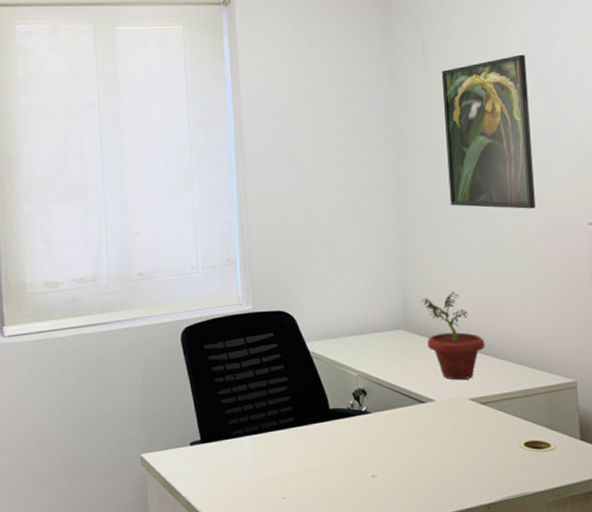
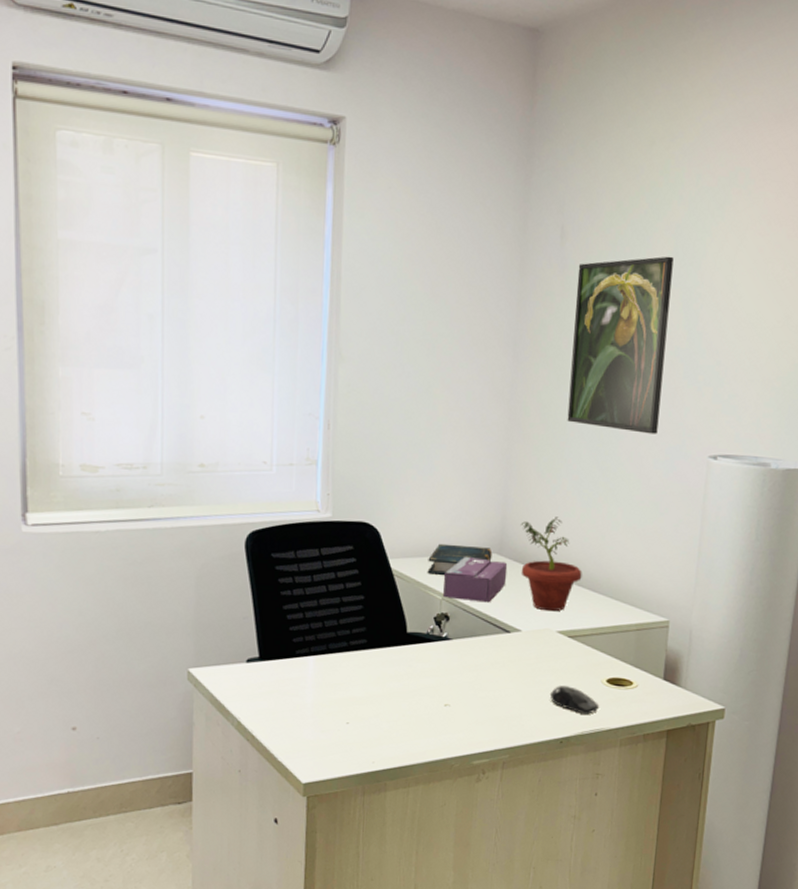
book: none [341,324,399,353] -> present [427,543,493,575]
tissue box: none [356,335,415,376] -> present [443,557,508,603]
computer mouse: none [470,452,521,479] -> present [549,686,600,714]

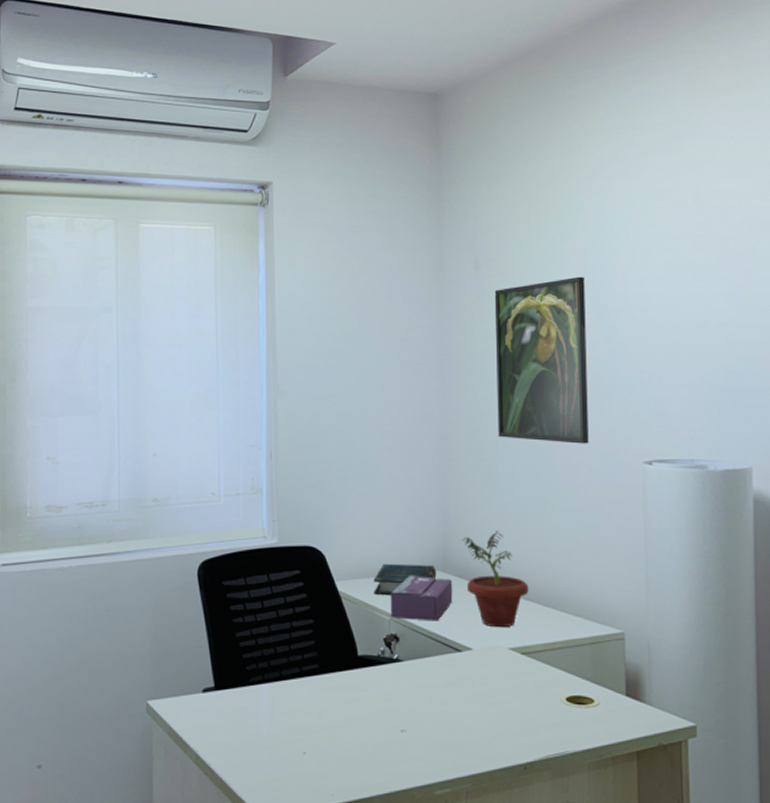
computer mouse: present [549,686,600,714] -> none [508,706,562,736]

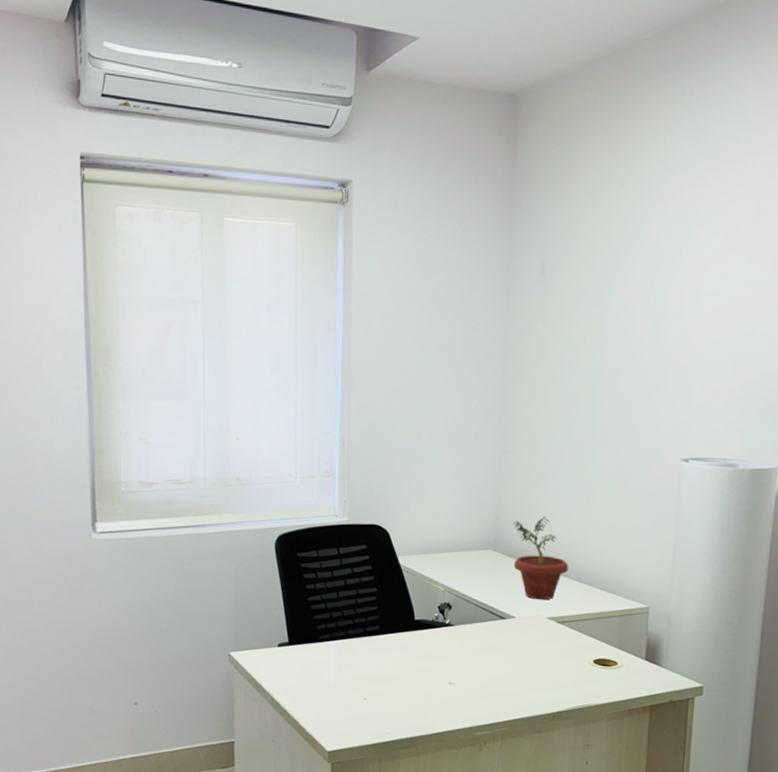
book: present [373,563,437,595] -> none [431,542,488,569]
tissue box: present [390,576,453,622] -> none [445,553,502,593]
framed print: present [494,276,589,444] -> none [551,284,643,441]

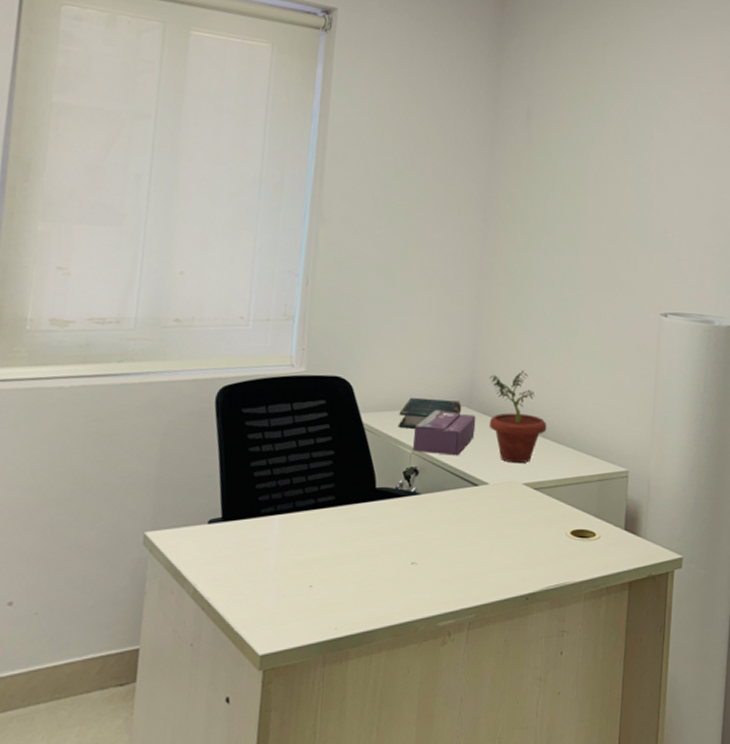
book: none [431,542,488,569] -> present [398,397,462,428]
tissue box: none [445,553,502,593] -> present [413,410,476,456]

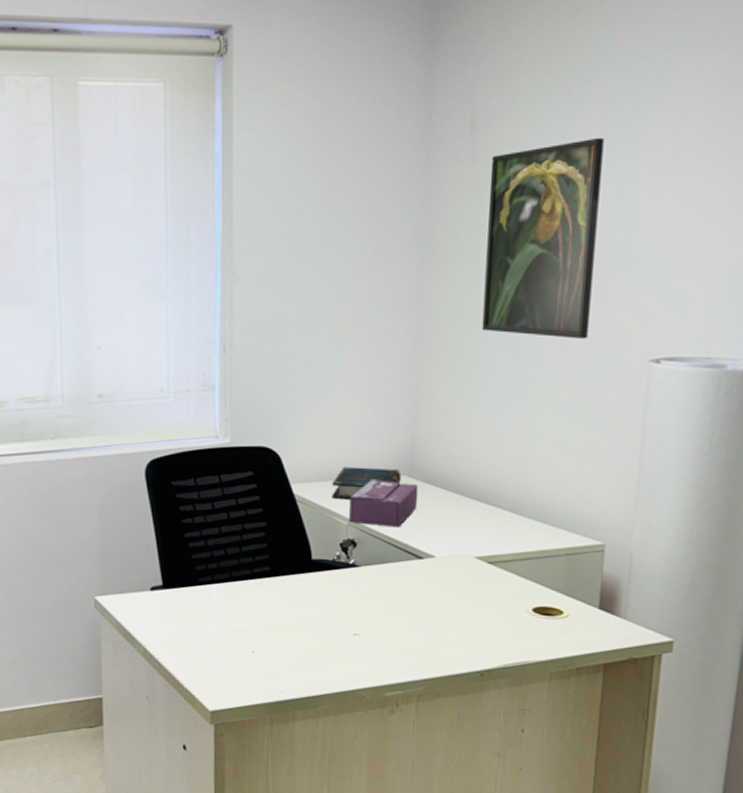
potted plant: present [489,370,547,464] -> none [432,434,503,536]
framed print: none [532,137,625,294] -> present [482,137,604,339]

